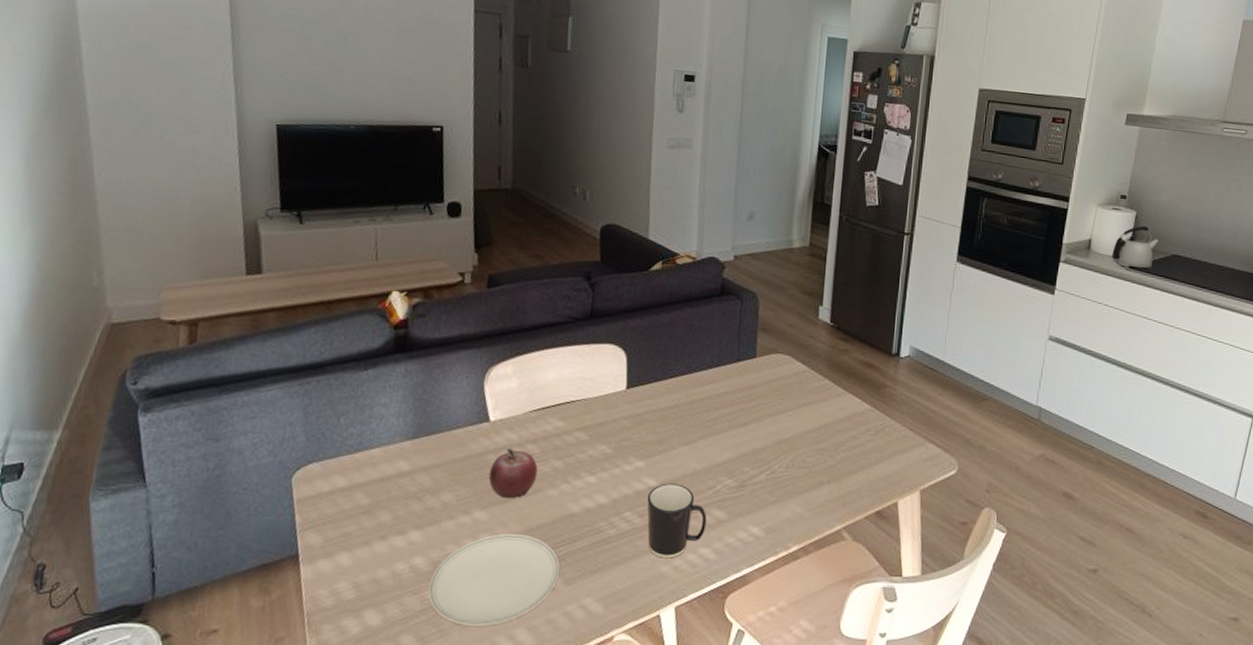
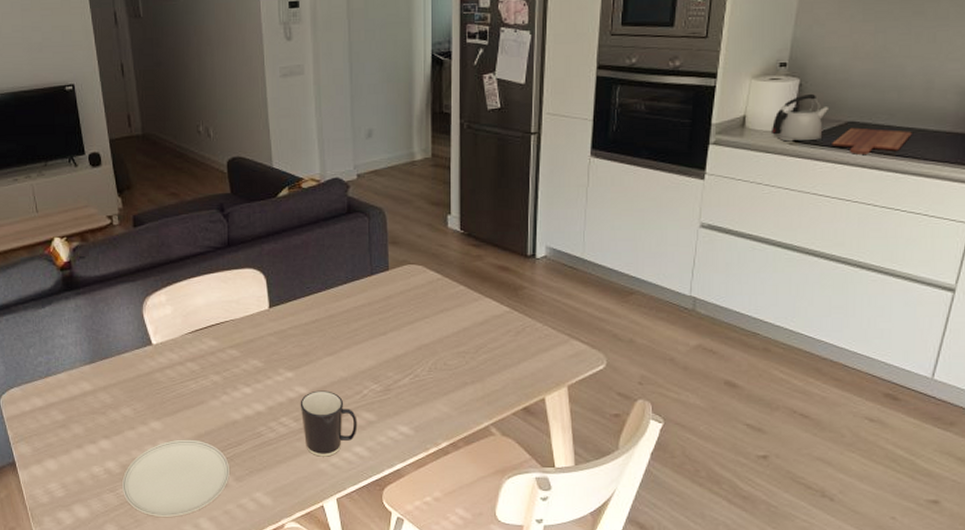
fruit: present [488,448,538,498] -> none [158,366,200,409]
cutting board: none [1160,260,1223,286] -> present [832,127,912,154]

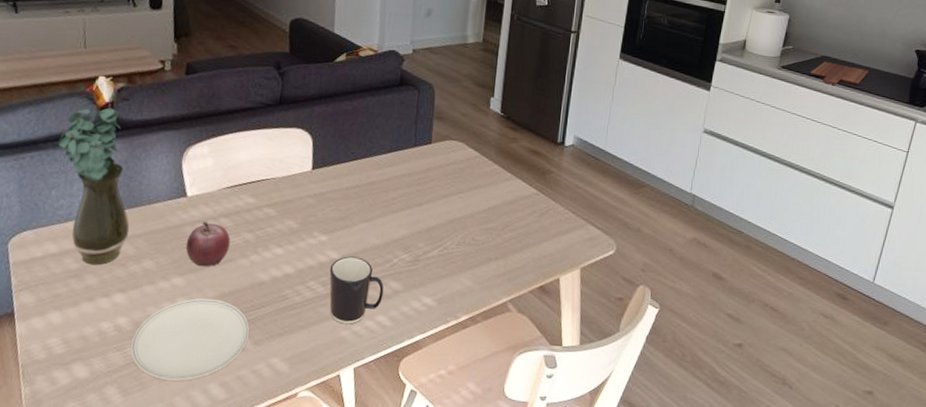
vase: none [27,262,105,415] -> present [57,102,130,265]
fruit: none [158,366,200,409] -> present [185,221,231,266]
kettle: present [772,93,830,142] -> none [765,28,810,68]

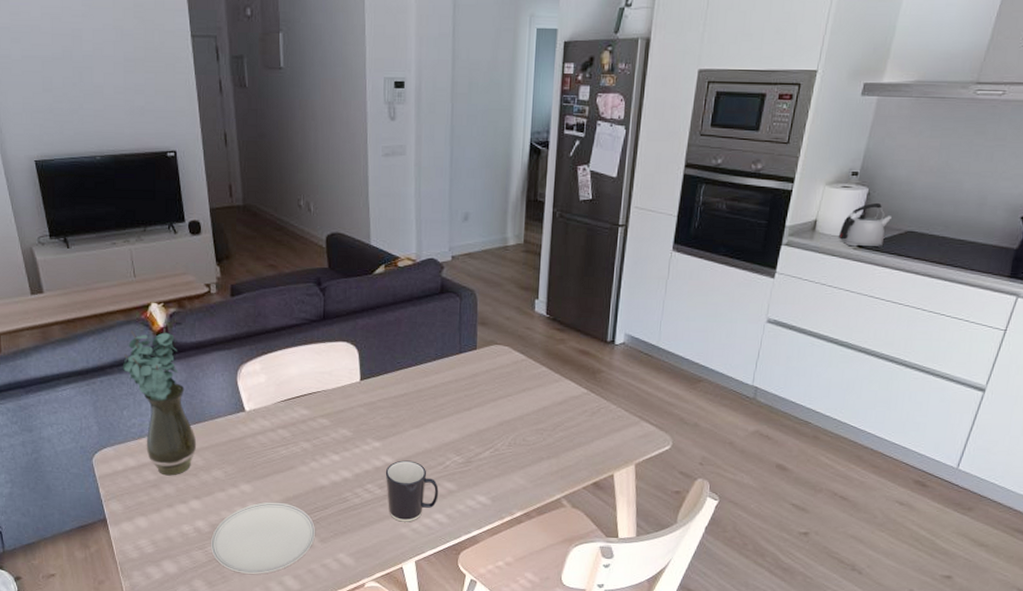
fruit: present [185,221,231,266] -> none [249,432,290,474]
kettle: none [765,28,810,68] -> present [839,202,893,247]
cutting board: present [810,61,869,85] -> none [891,237,963,262]

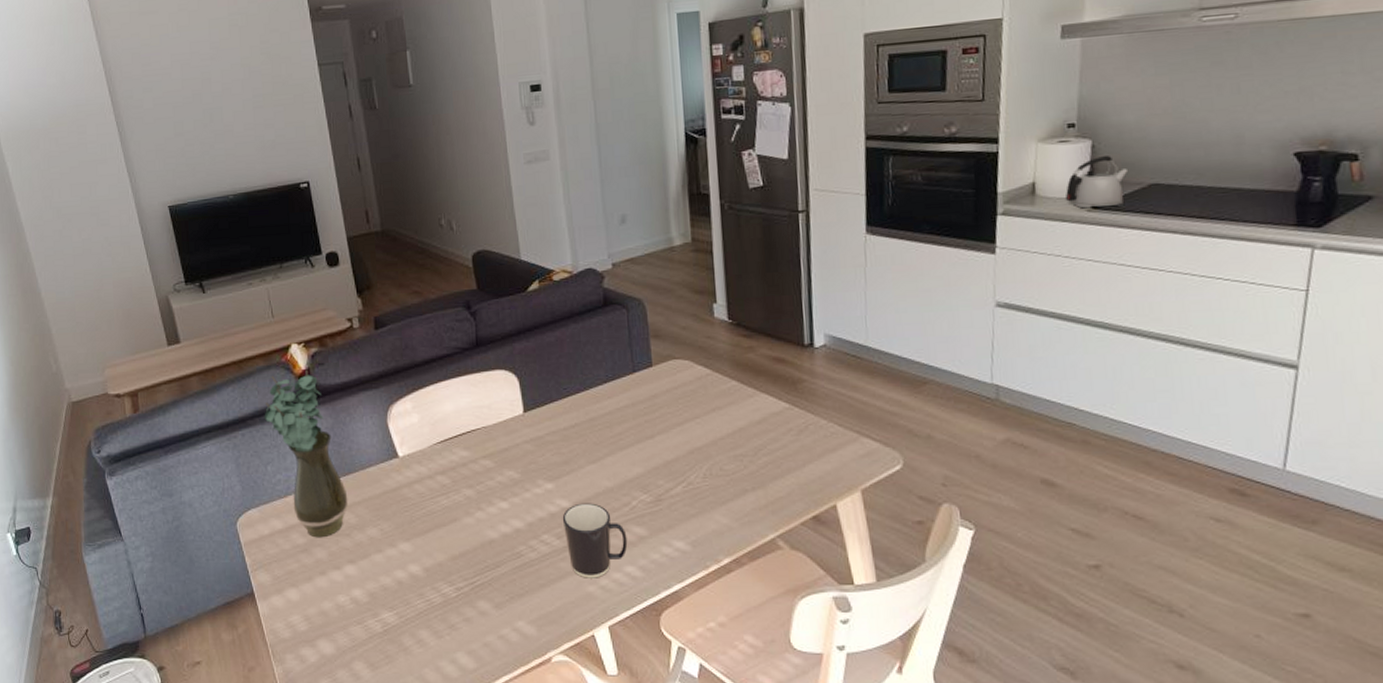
plate: present [211,502,315,575] -> none [370,562,488,653]

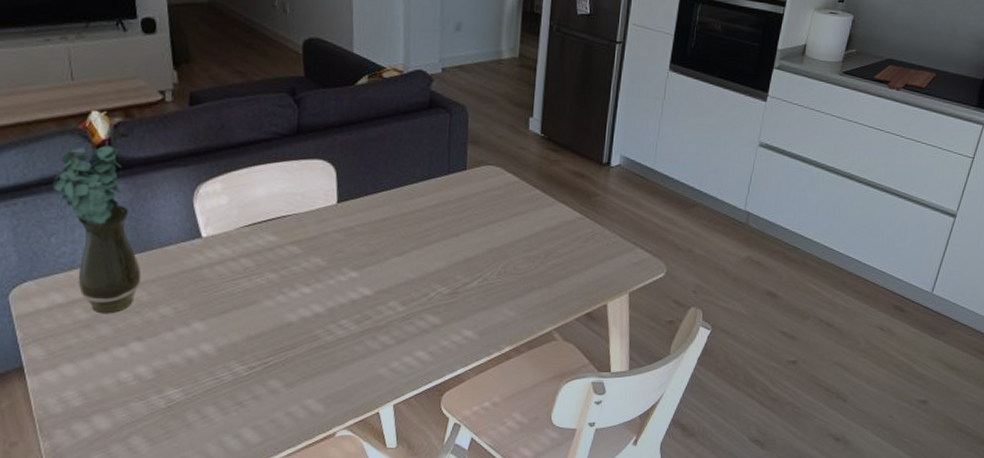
mug: present [562,503,628,578] -> none [362,292,422,361]
kettle: present [1066,155,1129,209] -> none [826,29,875,73]
cutting board: none [1136,190,1226,219] -> present [873,64,937,90]

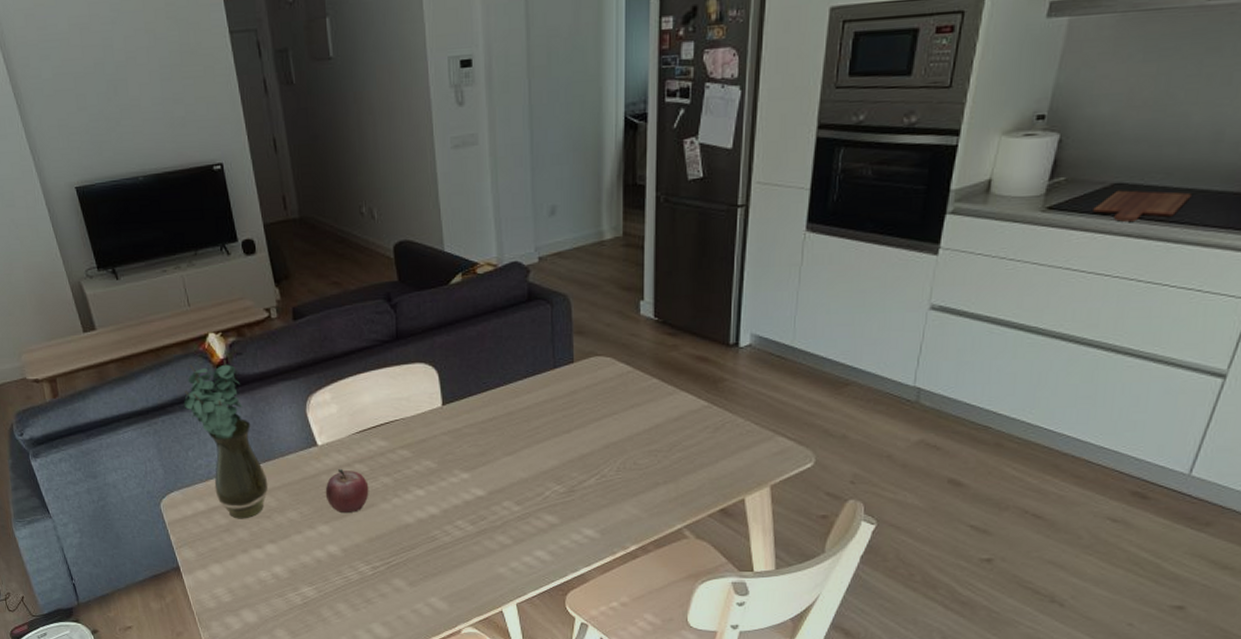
fruit: none [205,262,253,309] -> present [325,468,369,512]

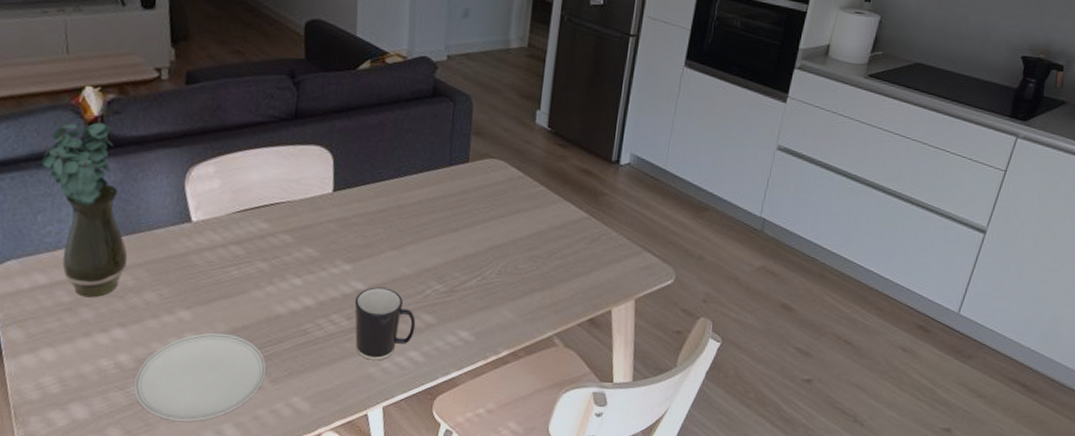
plate: none [291,543,403,623] -> present [134,332,266,422]
fruit: present [325,468,369,512] -> none [192,248,243,298]
mug: none [476,492,539,561] -> present [354,287,416,361]
cutting board: present [1093,190,1192,222] -> none [900,69,968,96]

